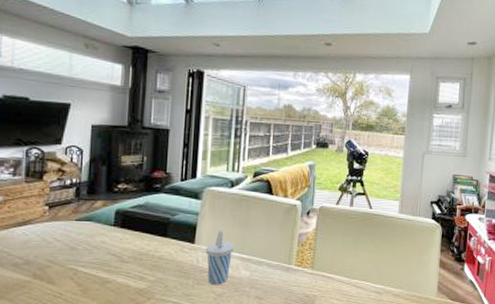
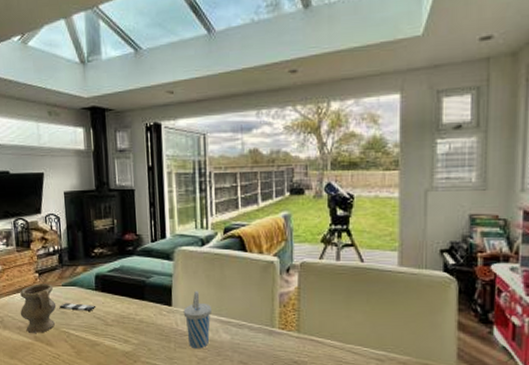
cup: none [19,217,113,270] -> present [20,283,96,333]

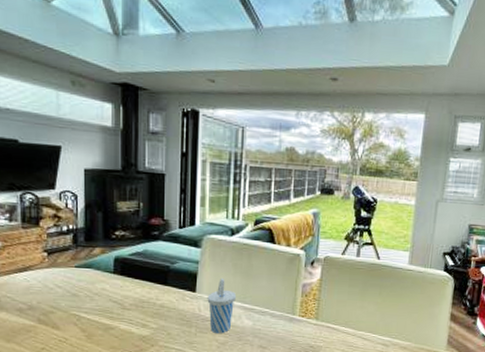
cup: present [20,283,96,333] -> none [21,263,113,316]

